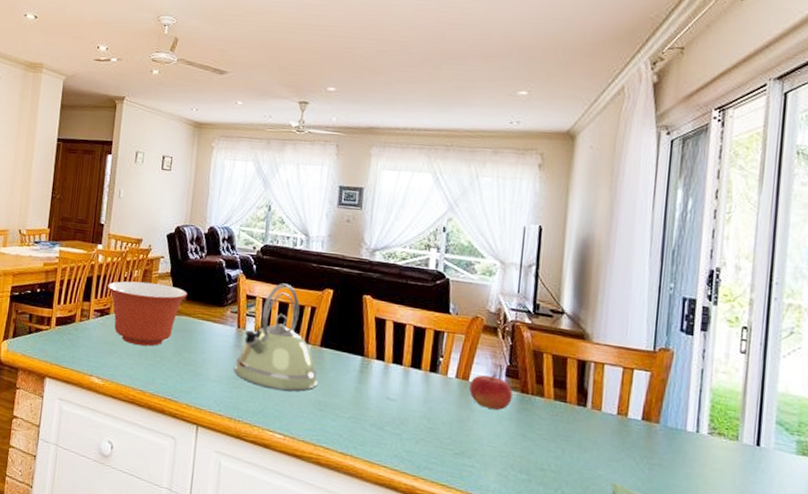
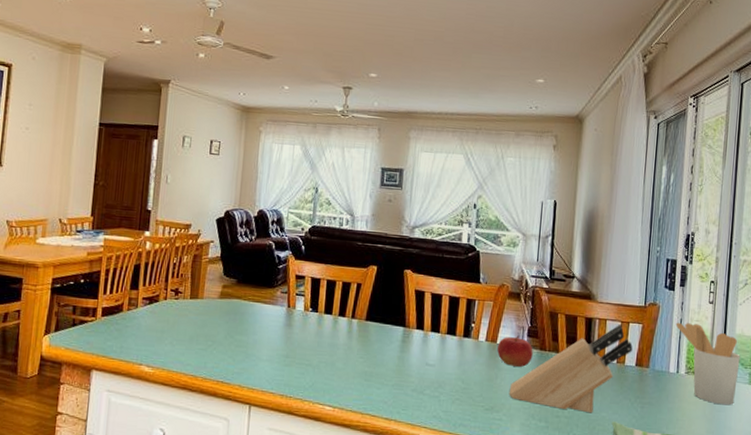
mixing bowl: present [106,281,187,346] -> none [155,267,238,331]
kettle: present [233,283,318,391] -> none [284,262,364,365]
knife block: none [483,369,638,470] -> present [509,324,633,413]
utensil holder: none [694,373,784,478] -> present [675,322,740,406]

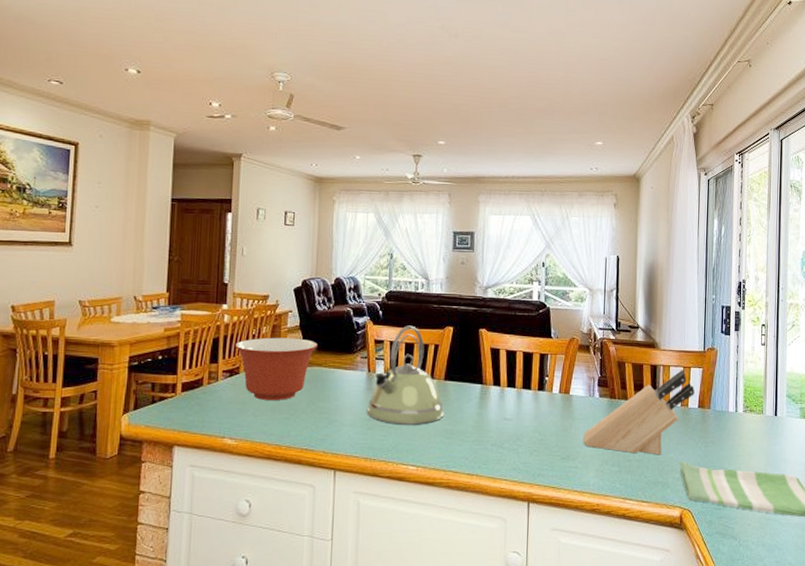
mixing bowl: none [155,267,238,331] -> present [234,337,317,400]
kettle: none [284,262,364,365] -> present [366,325,444,425]
fruit: present [497,335,533,367] -> none [571,386,604,415]
utensil holder: present [675,322,740,406] -> none [732,364,791,439]

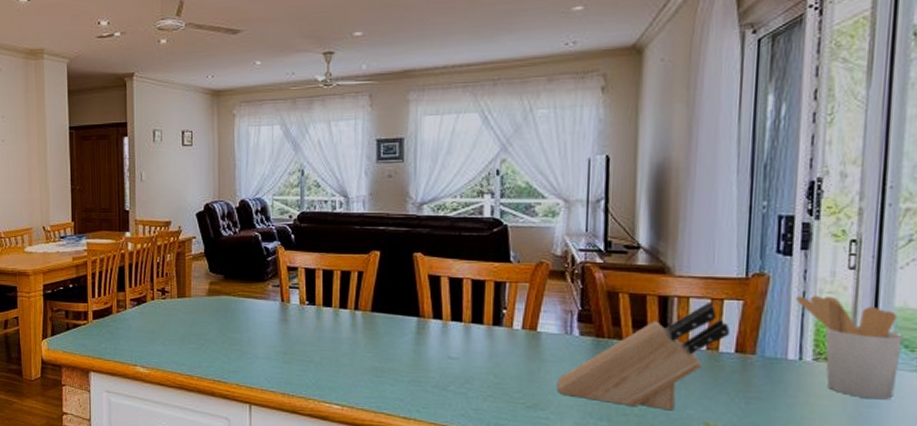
mixing bowl: present [234,337,317,400] -> none [140,265,224,330]
kettle: present [366,325,444,425] -> none [281,250,373,361]
utensil holder: none [732,364,791,439] -> present [795,296,903,400]

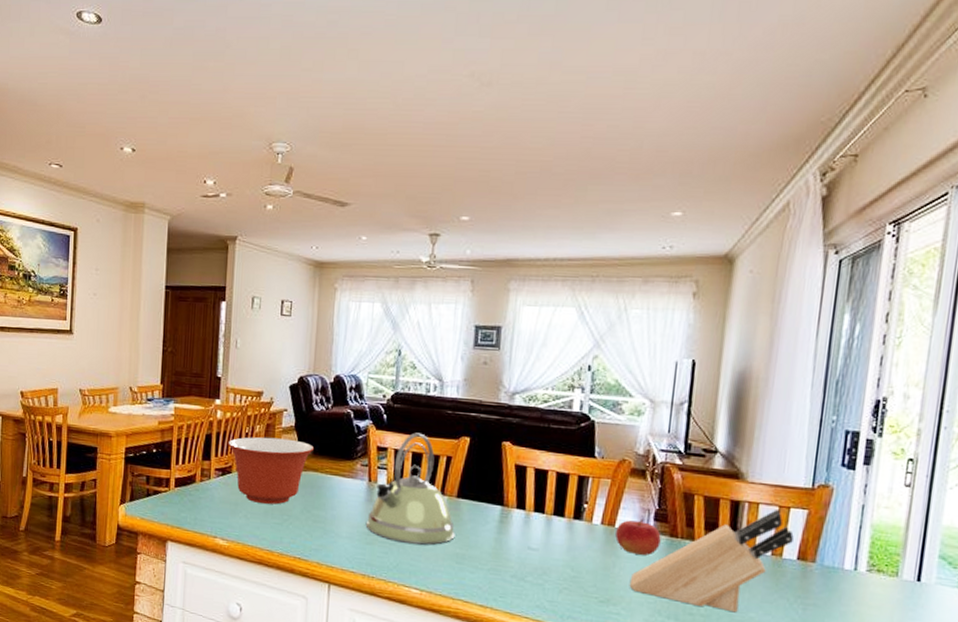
mixing bowl: none [140,265,224,330] -> present [227,437,314,505]
kettle: none [281,250,373,361] -> present [365,432,455,545]
fruit: none [538,321,587,358] -> present [615,519,661,556]
utensil holder: present [795,296,903,400] -> none [855,509,948,613]

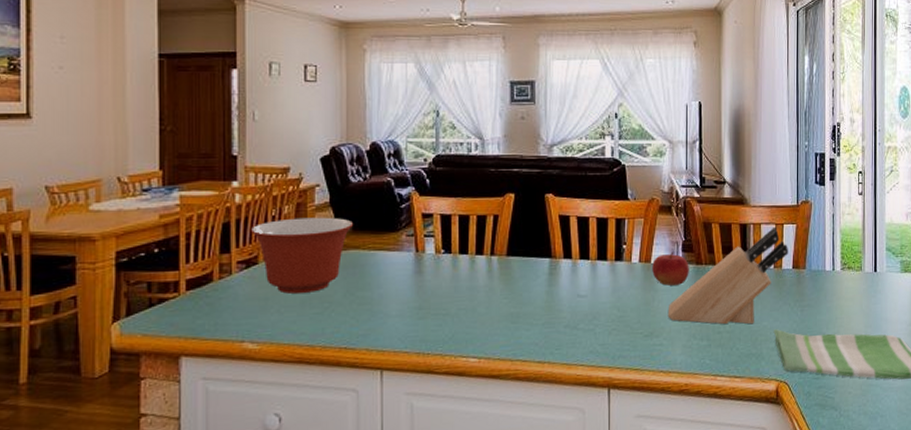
kettle: present [365,432,455,545] -> none [416,194,508,311]

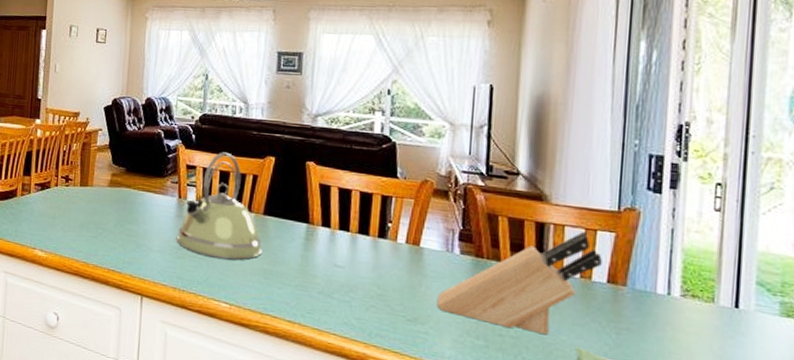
mixing bowl: present [250,217,353,294] -> none [46,154,126,219]
kettle: none [416,194,508,311] -> present [176,152,263,260]
fruit: present [652,251,689,286] -> none [421,238,467,275]

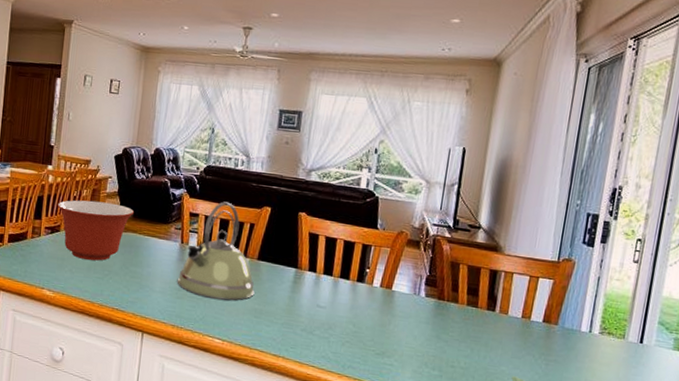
mixing bowl: none [46,154,126,219] -> present [57,200,134,261]
knife block: present [436,231,602,335] -> none [401,278,541,366]

